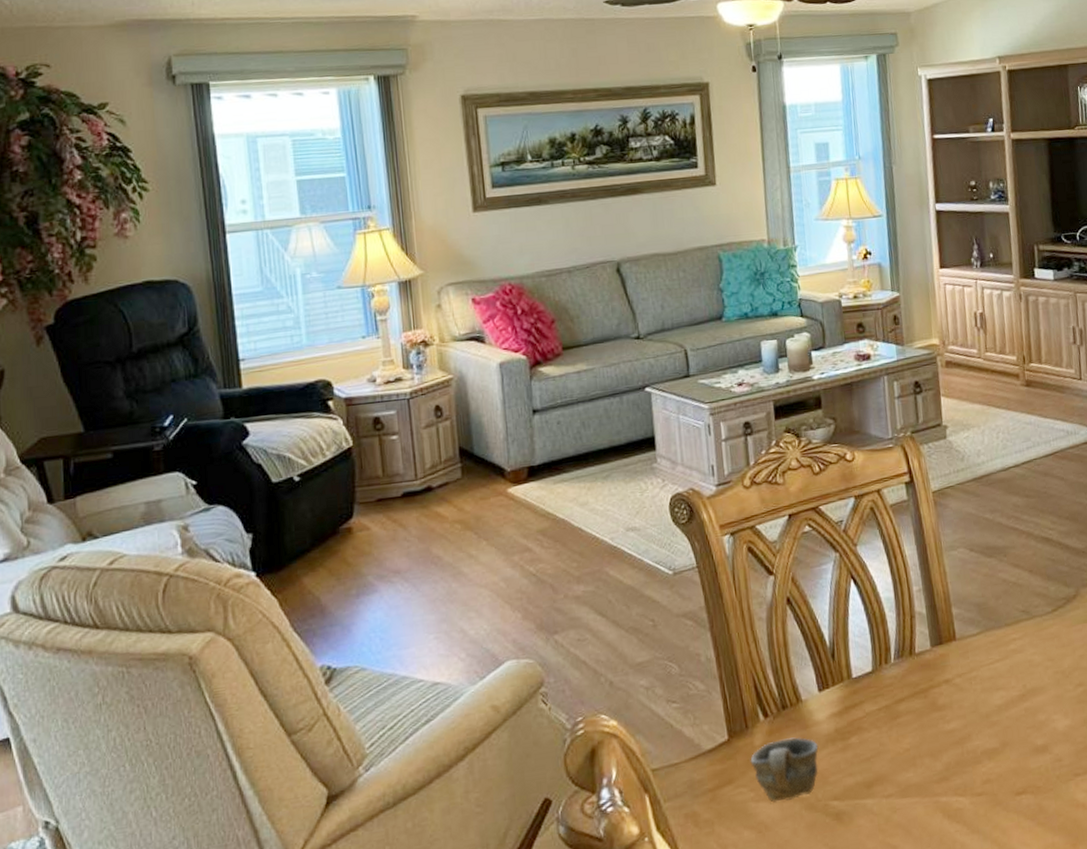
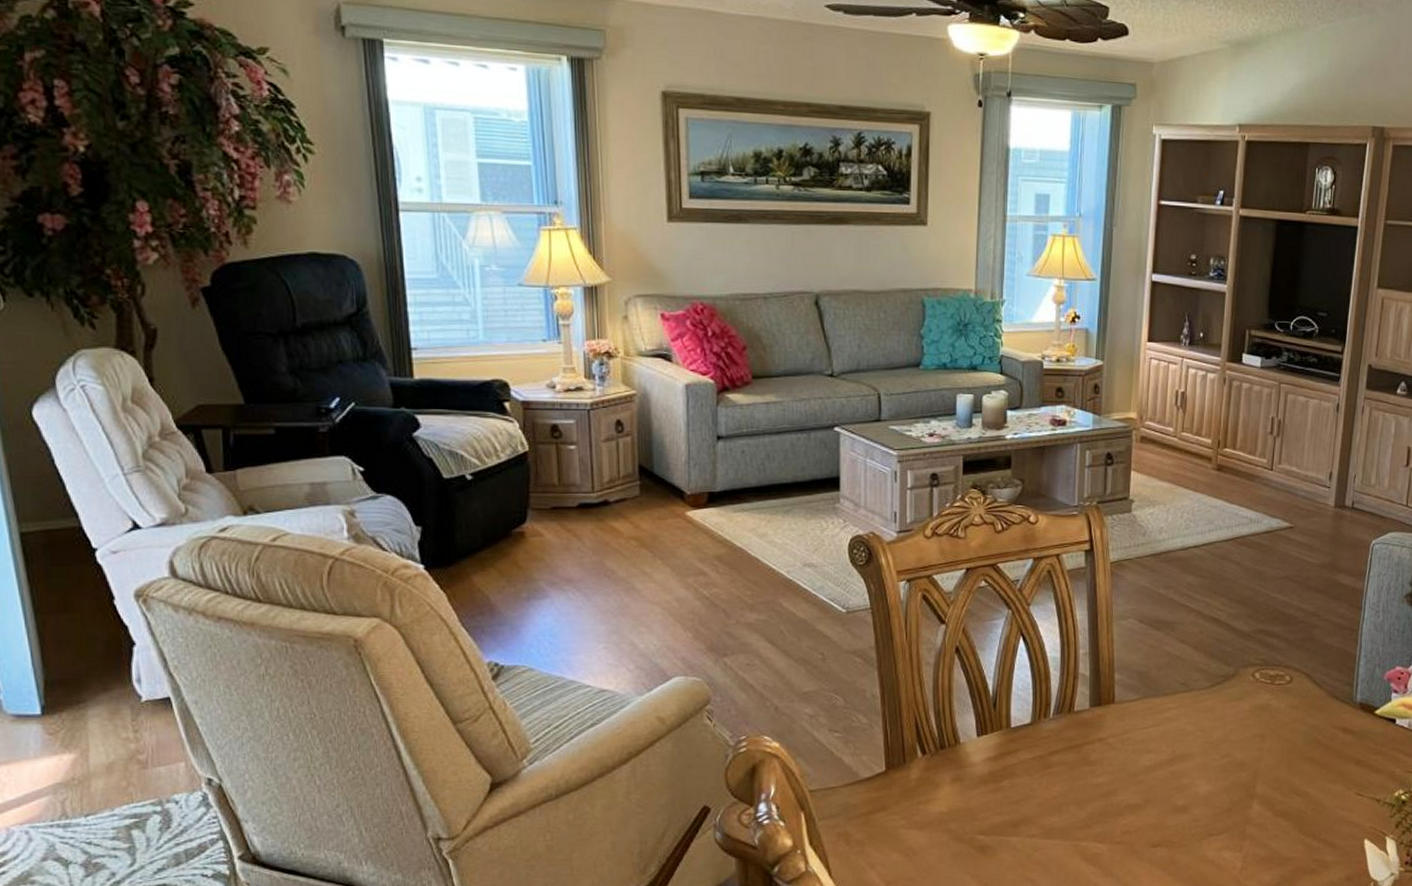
cup: present [750,737,819,803] -> none [905,775,971,831]

